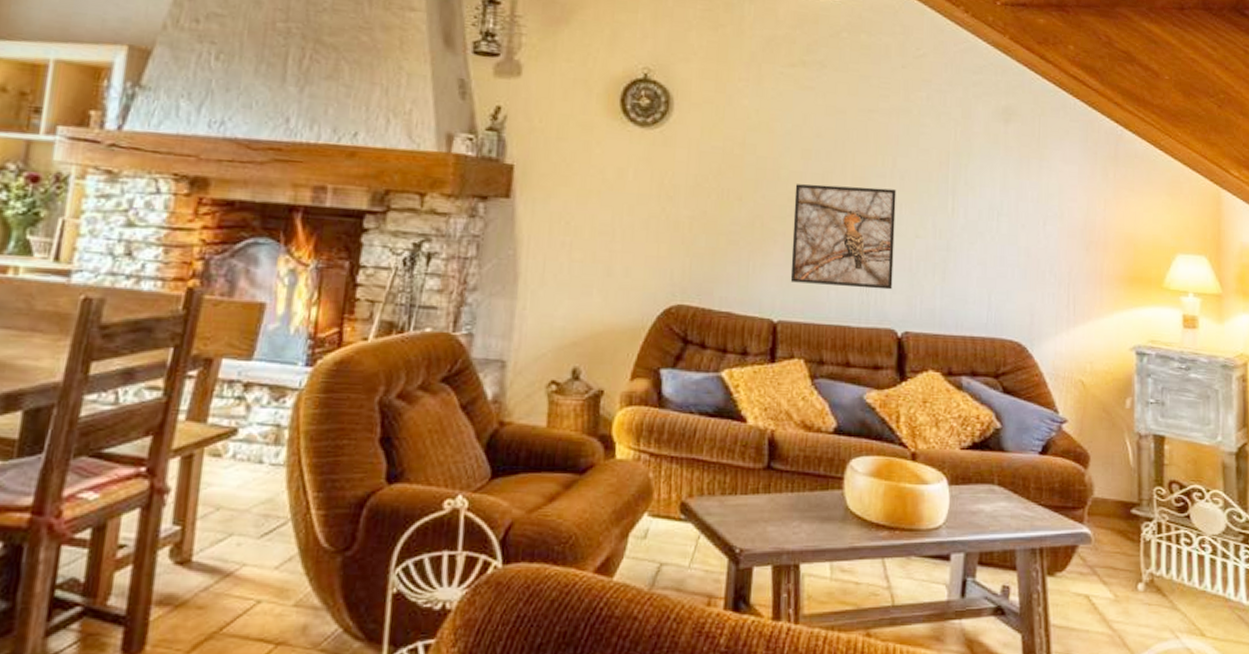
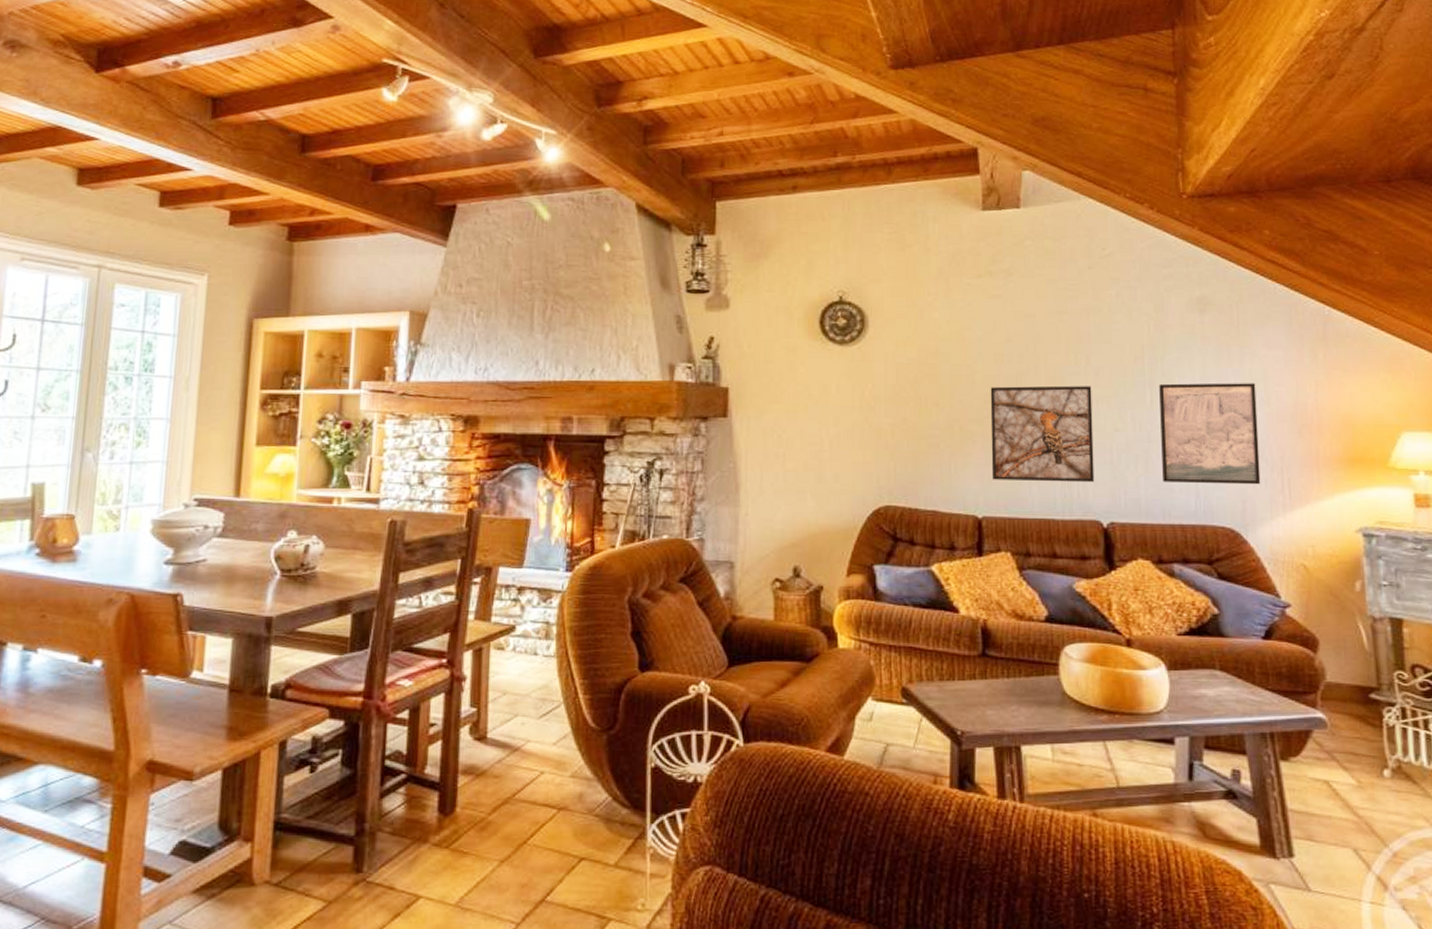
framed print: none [958,192,1051,299] -> present [1159,383,1261,485]

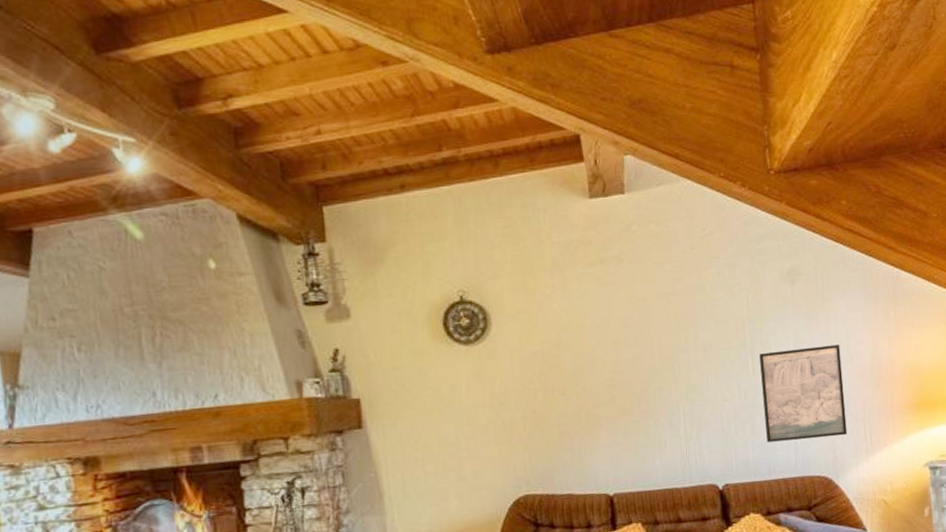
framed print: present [990,385,1095,483] -> none [611,361,709,459]

